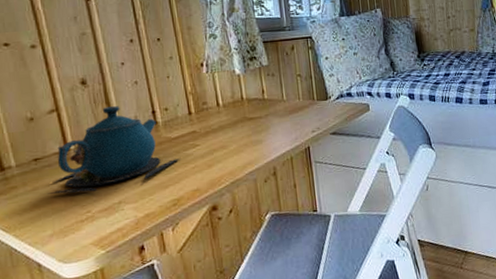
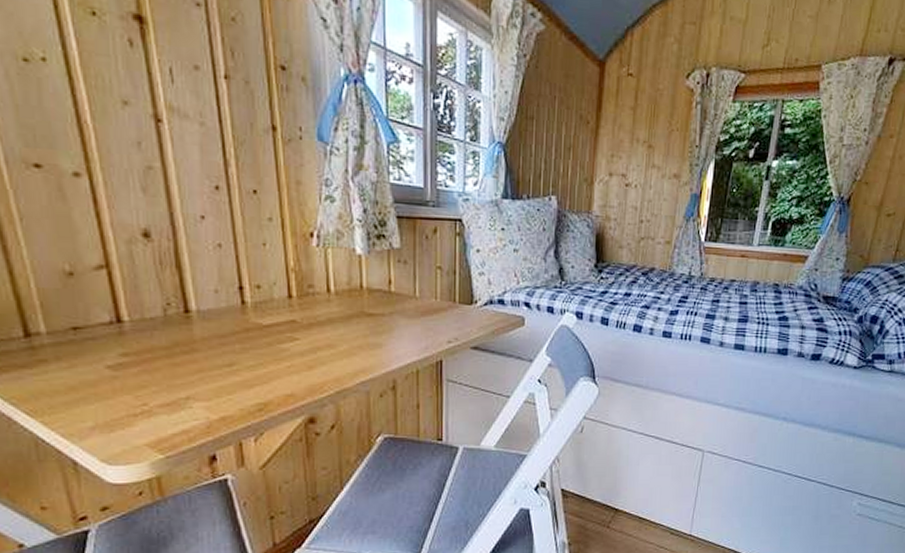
teapot: present [47,106,180,194] -> none [90,272,272,379]

